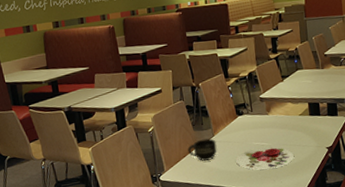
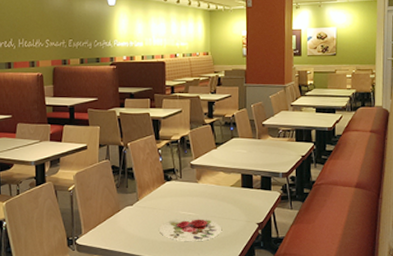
mug: present [187,138,217,161] -> none [109,203,141,226]

